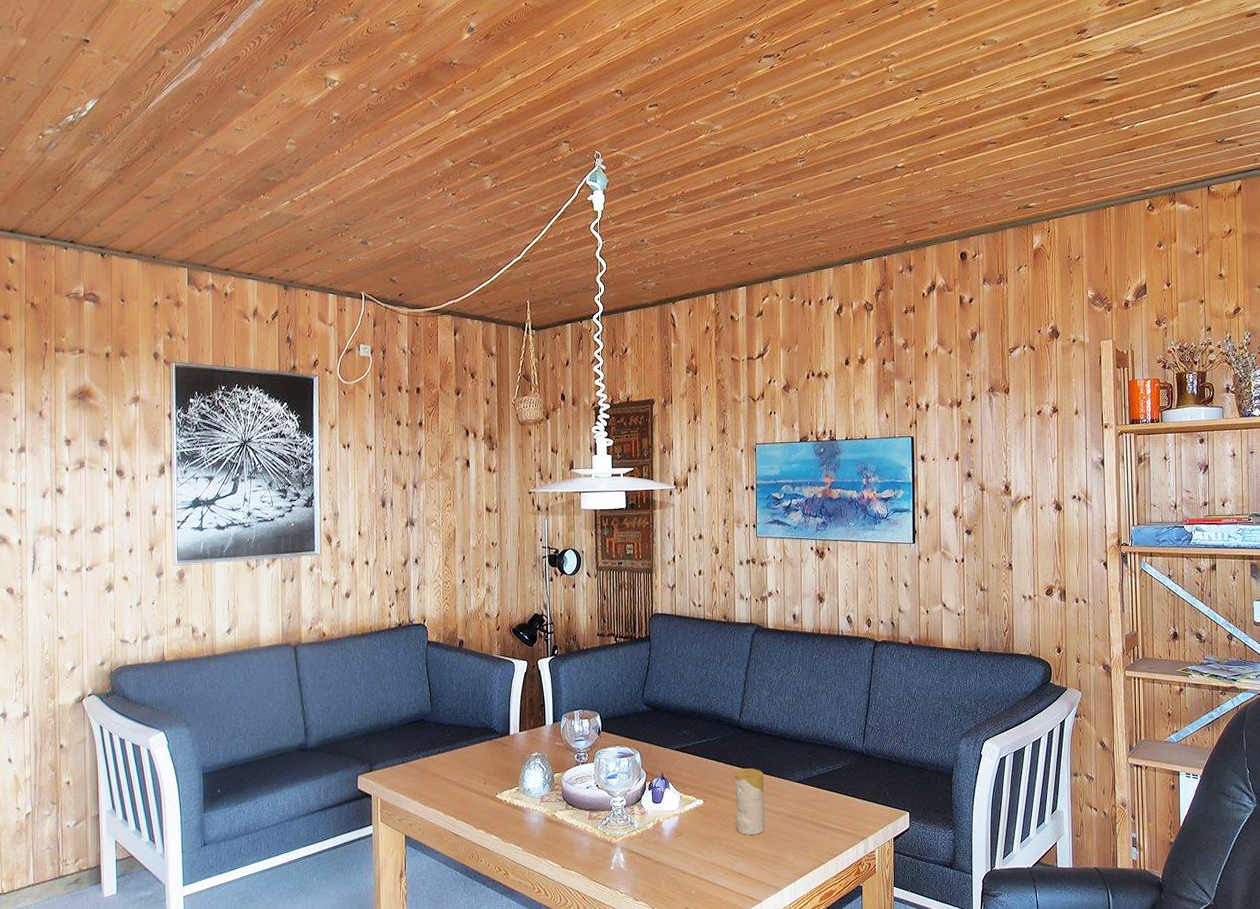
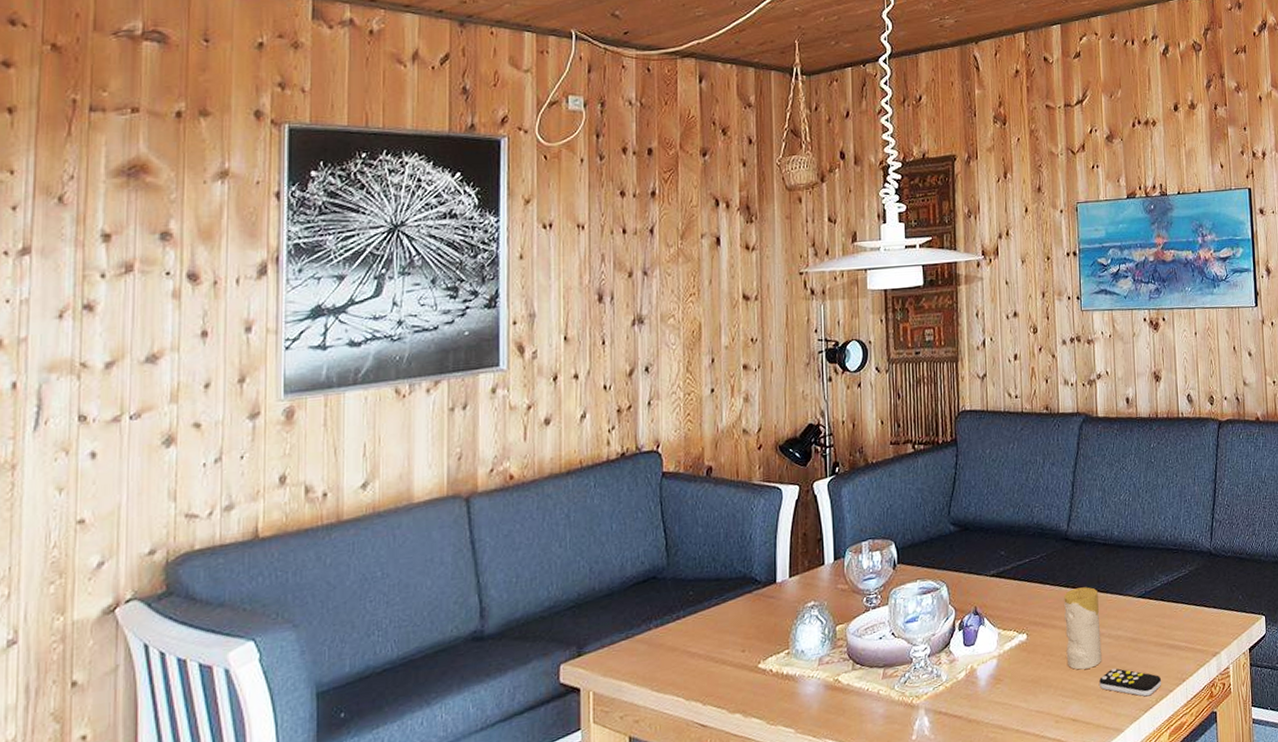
remote control: none [762,837,816,865] -> present [1099,668,1162,697]

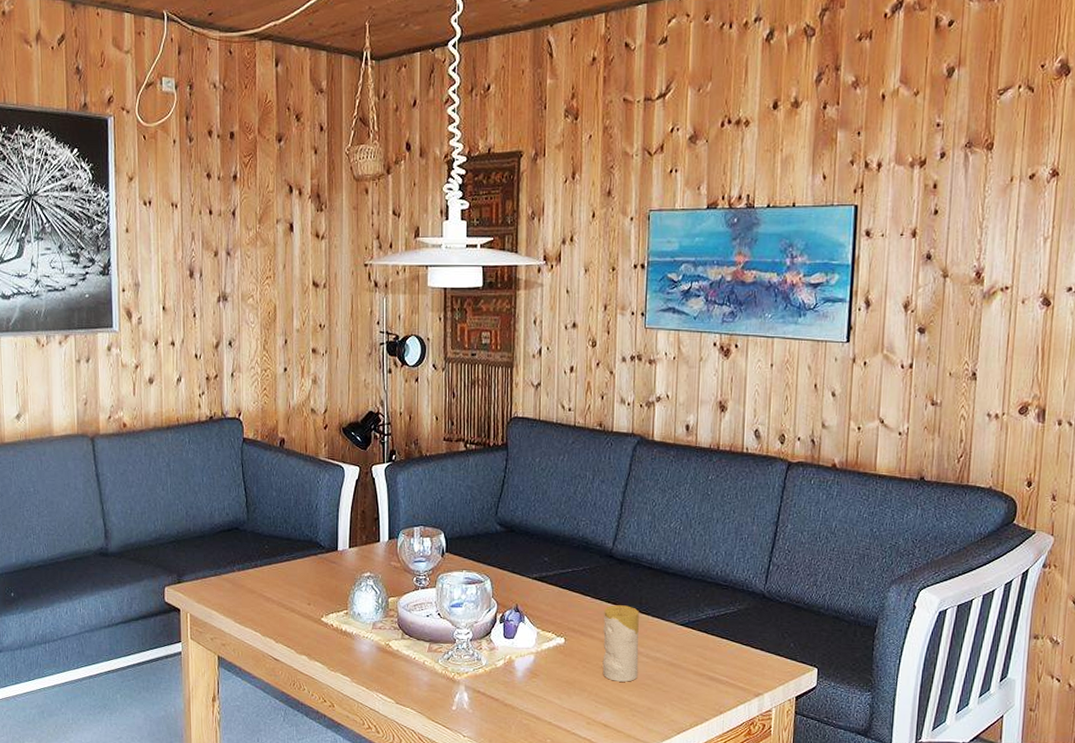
remote control: present [1099,668,1162,697] -> none [633,686,698,720]

